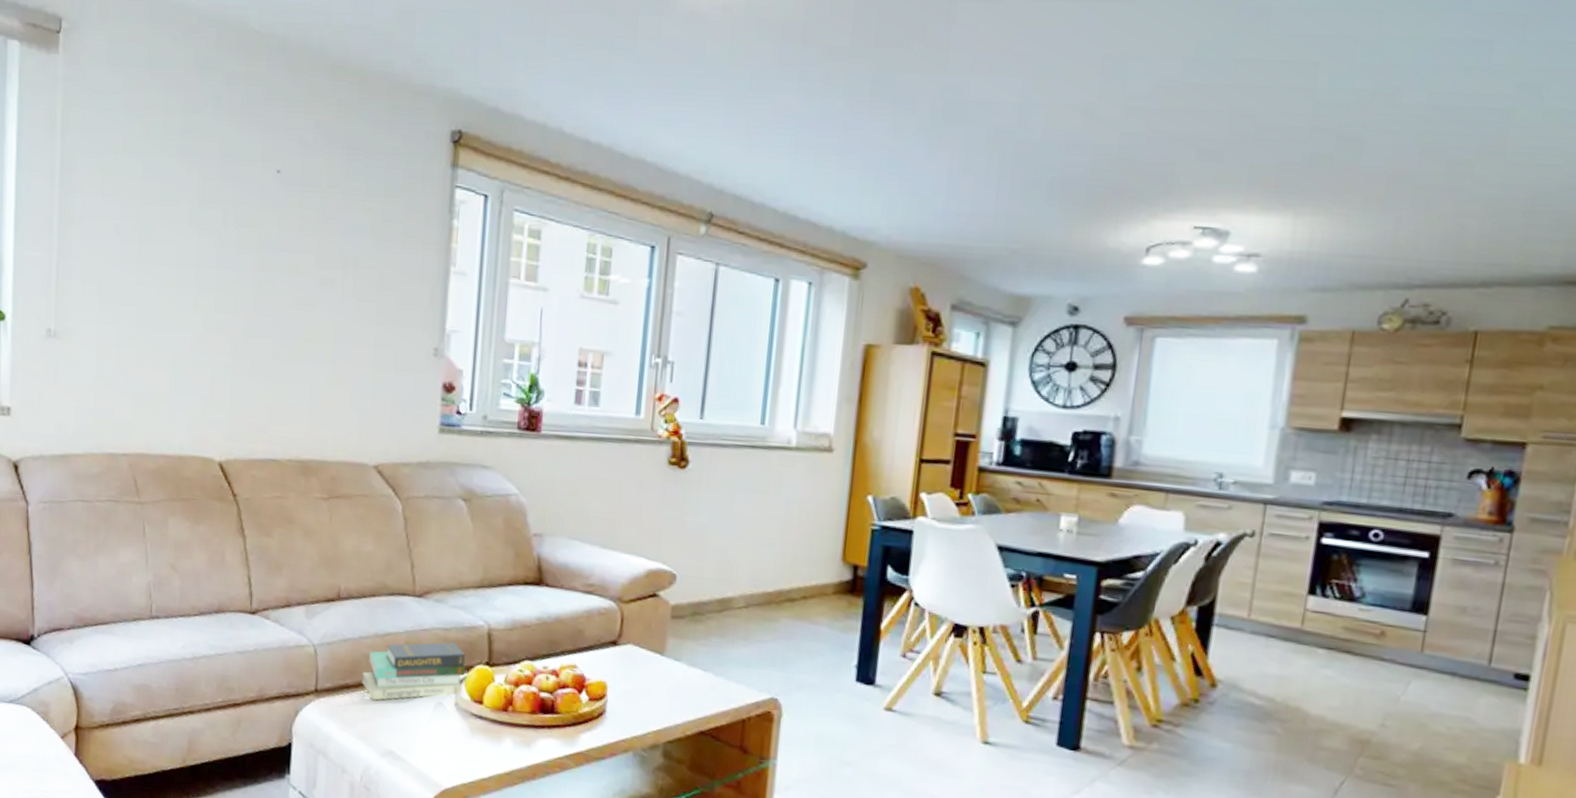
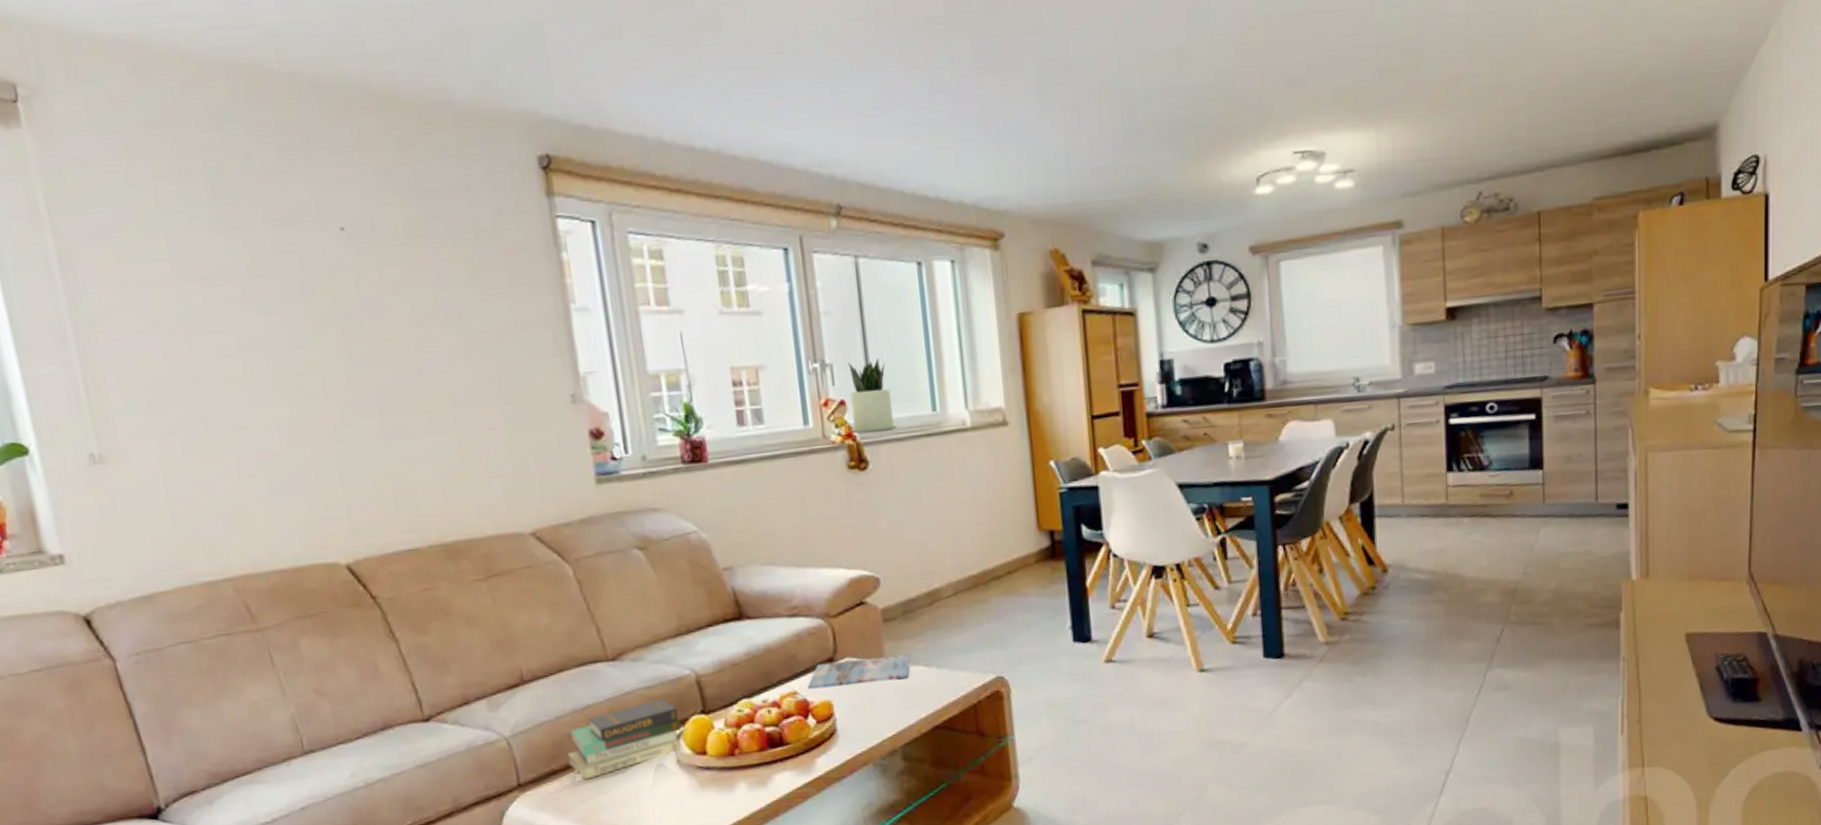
magazine: none [588,644,691,677] -> present [808,653,911,690]
planter: none [678,362,725,436] -> present [848,359,898,434]

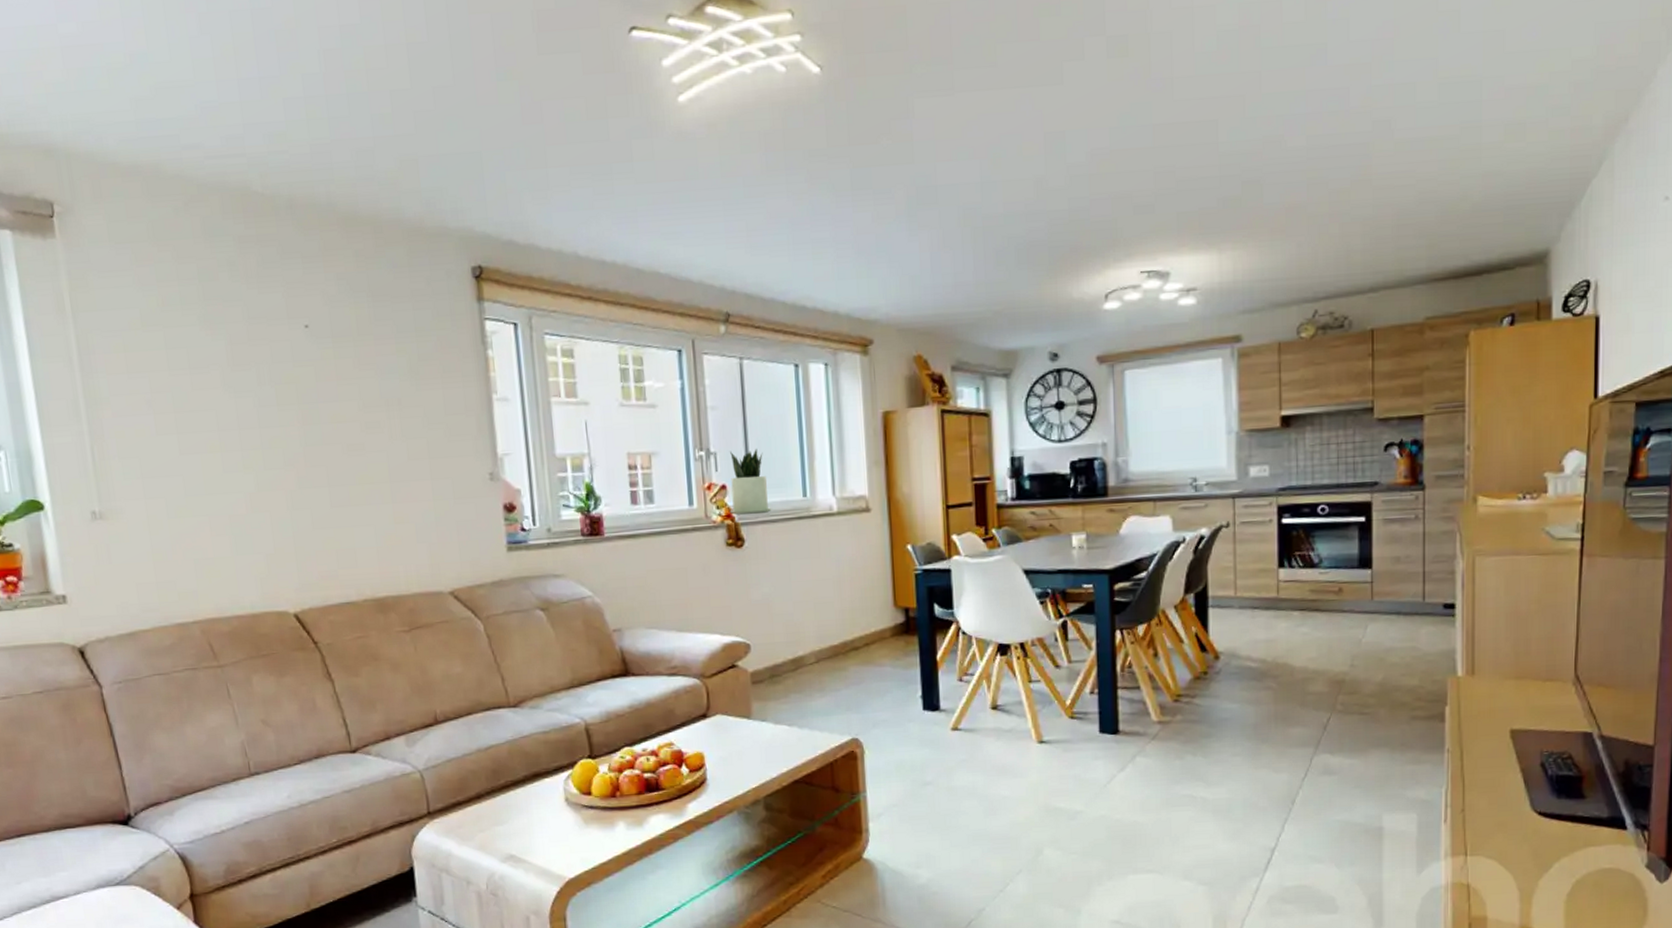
books: present [567,699,682,780] -> none [471,743,571,812]
magazine: present [808,653,911,690] -> none [683,713,775,742]

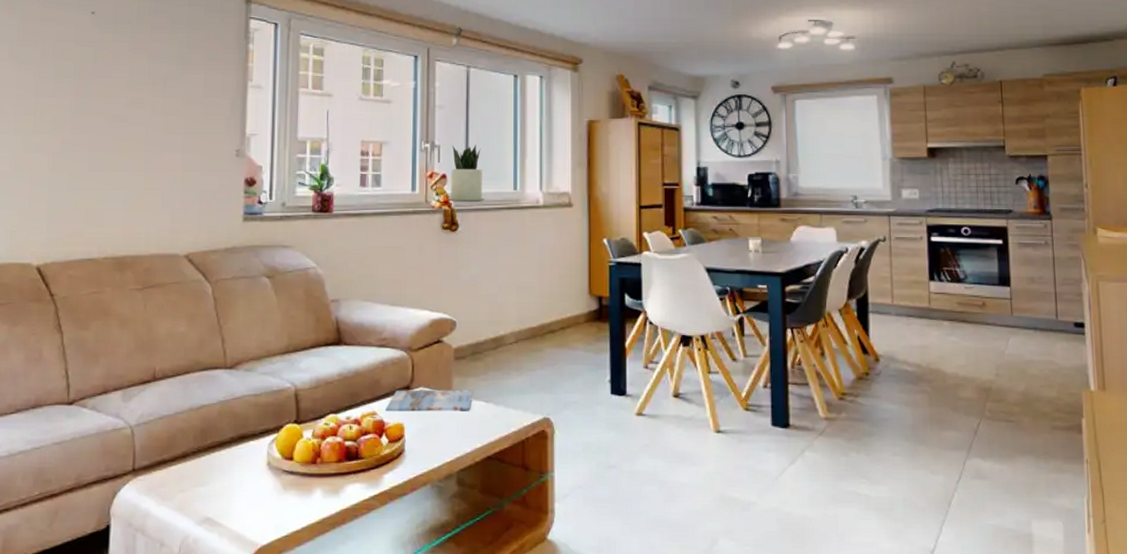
magazine: none [683,713,775,742] -> present [386,389,474,412]

